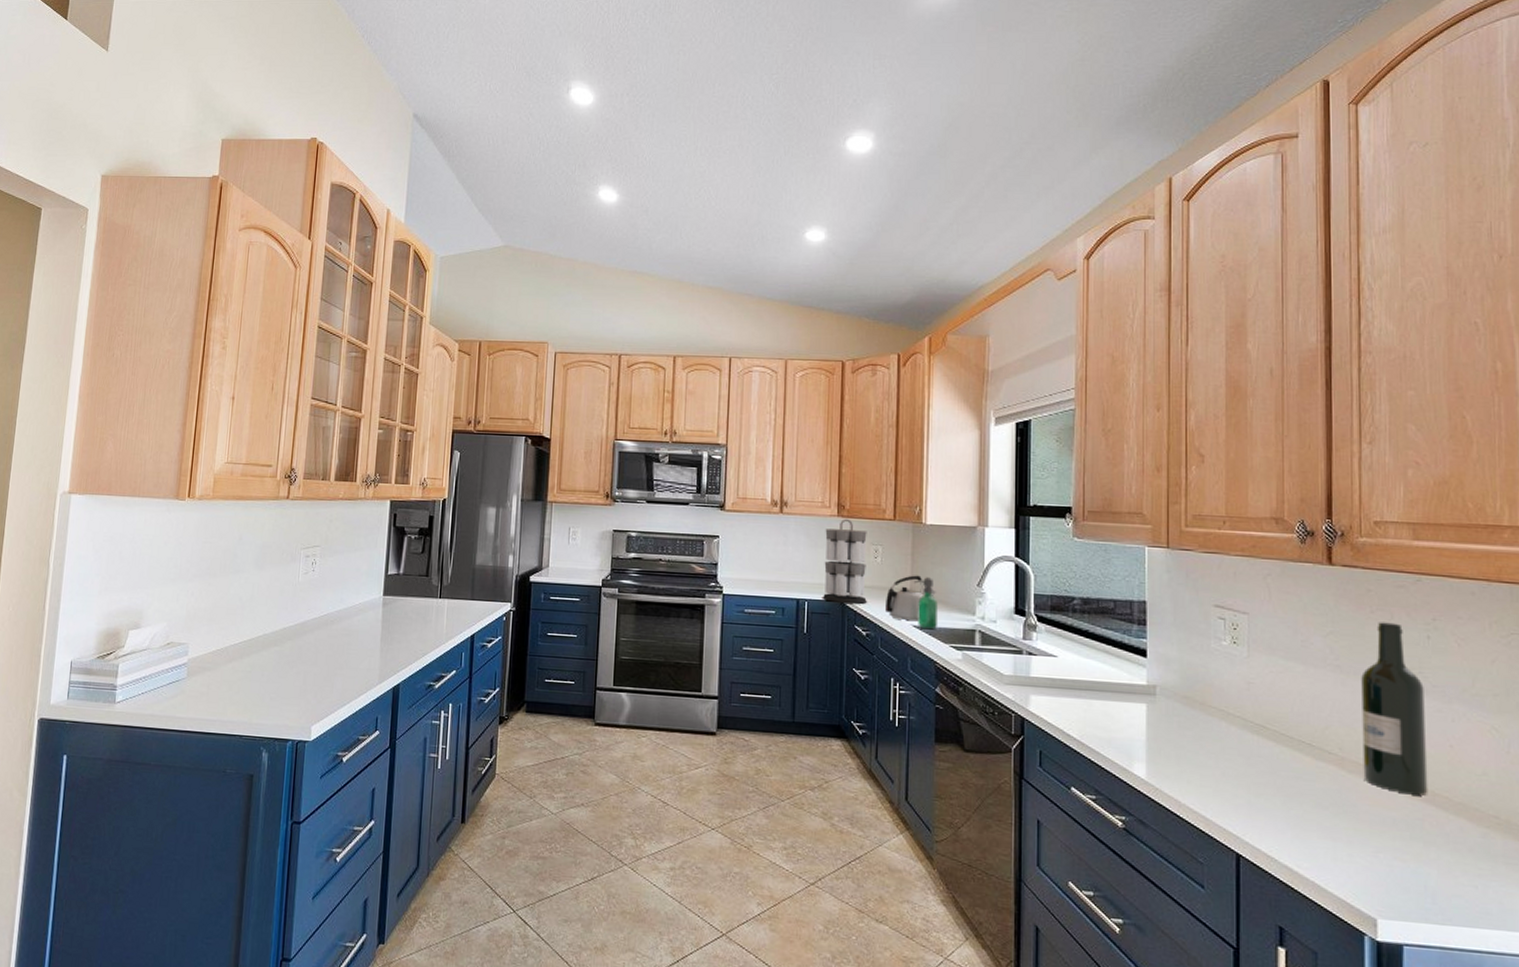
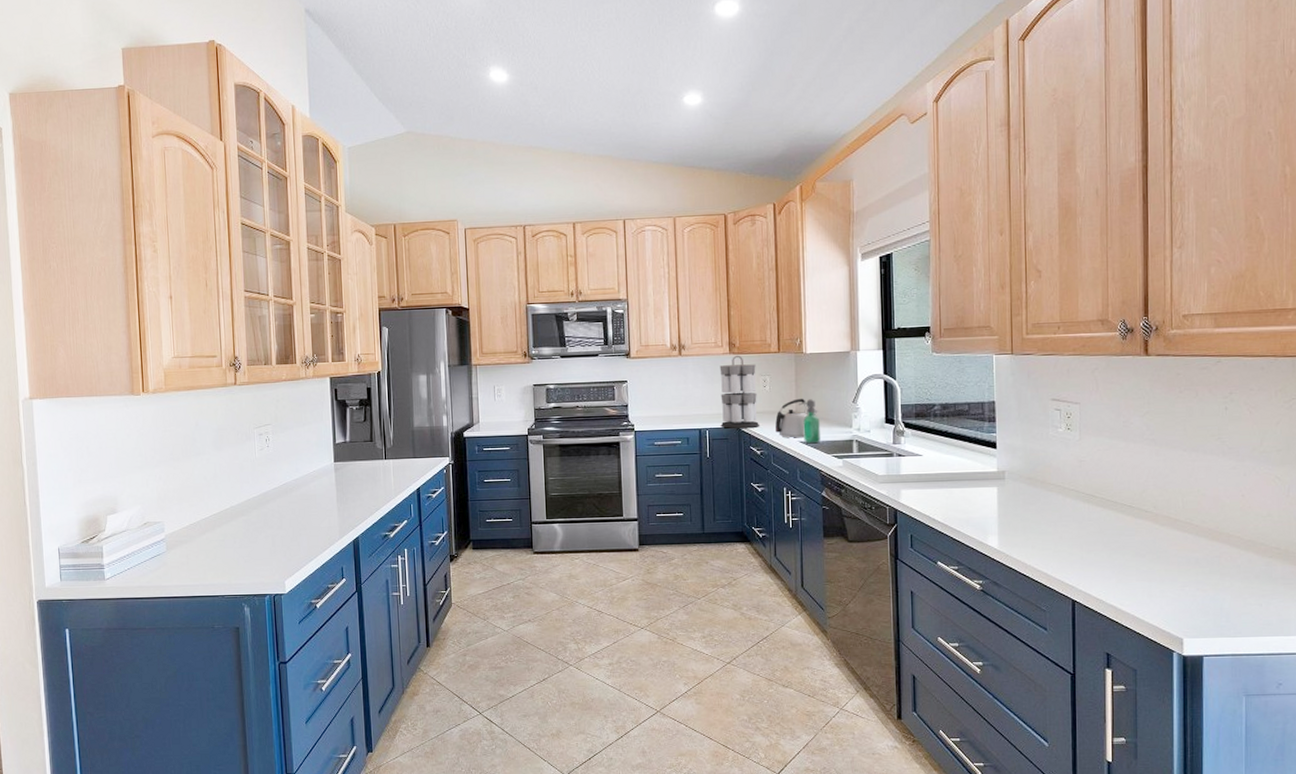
wine bottle: present [1361,622,1428,796] -> none [1172,399,1224,538]

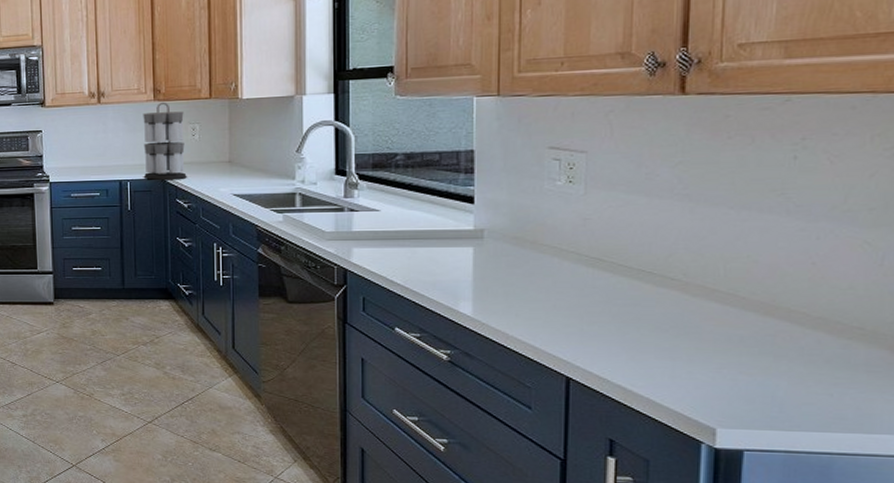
kettle: present [775,398,818,439] -> none [205,148,255,191]
soap dispenser: present [799,399,821,444] -> none [233,148,258,197]

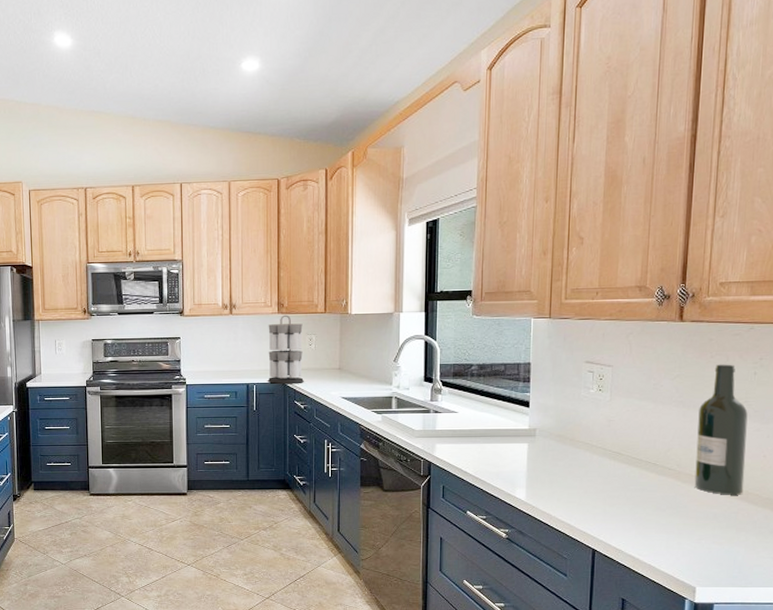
wine bottle: none [709,146,786,313] -> present [694,364,748,495]

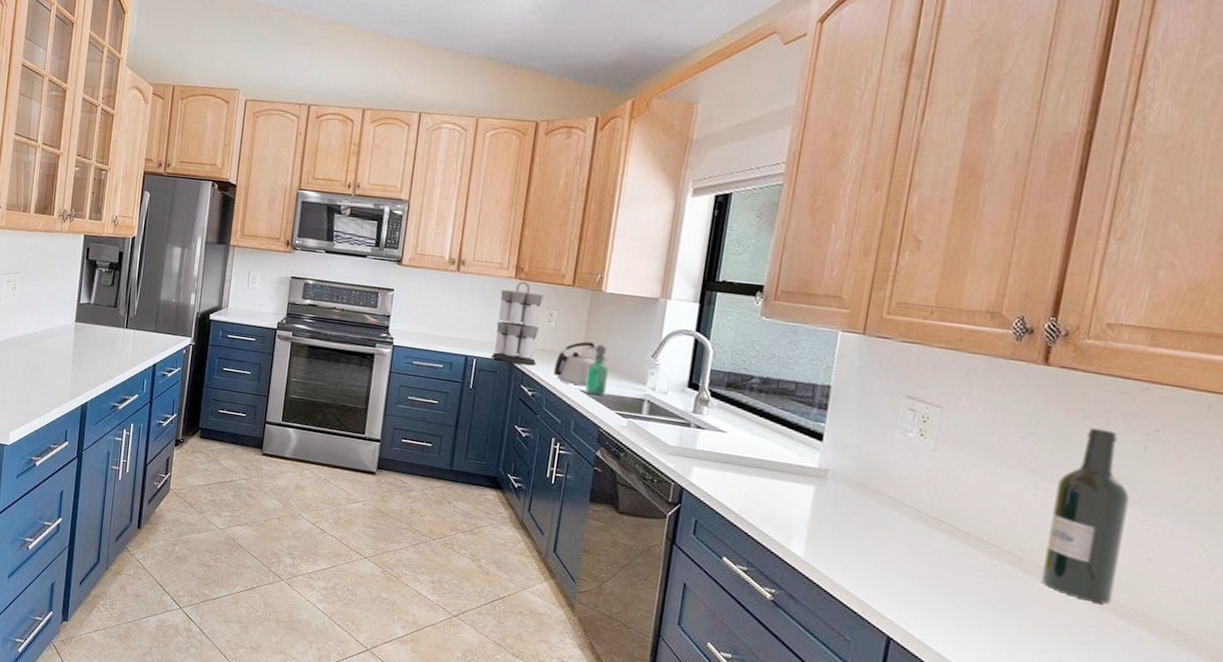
kettle: none [319,357,360,394] -> present [554,341,608,387]
soap dispenser: none [342,357,363,400] -> present [585,344,610,396]

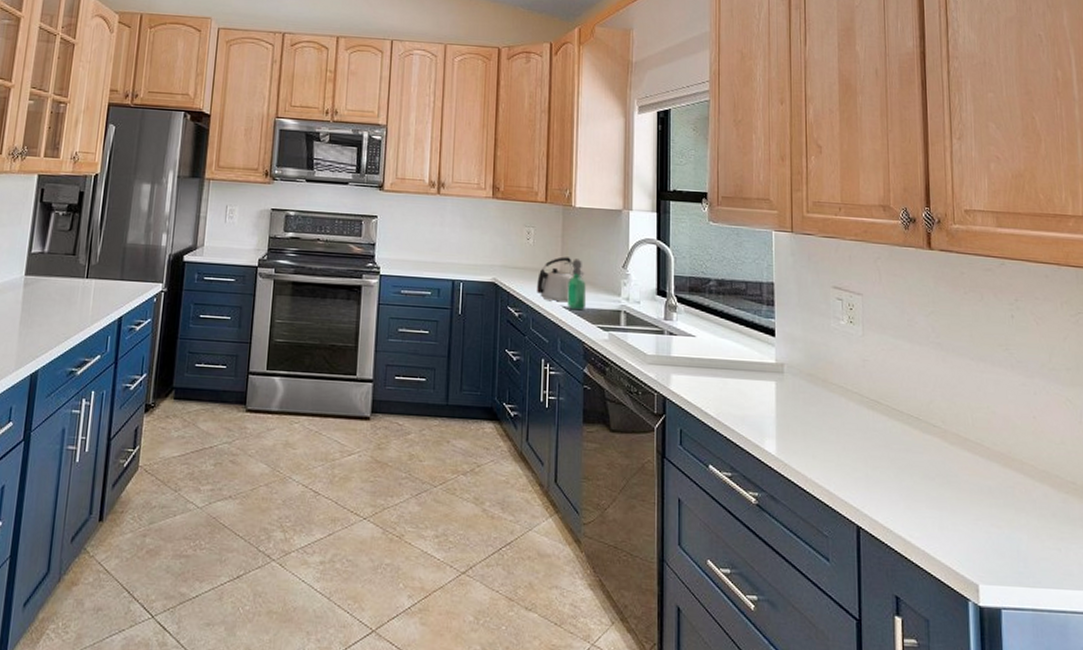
spice rack: present [492,281,544,366] -> none [478,200,520,286]
wine bottle: present [1041,427,1130,604] -> none [958,302,1017,465]

